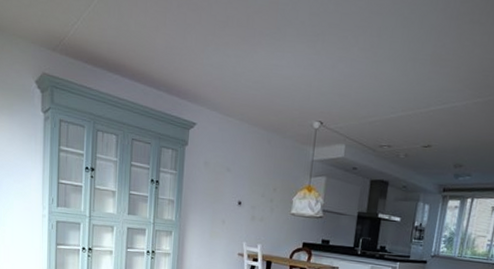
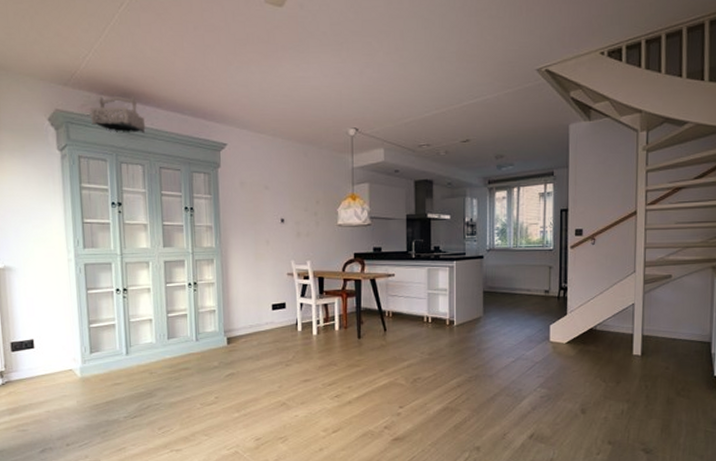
decorative basket: none [74,65,123,105] -> present [90,96,146,134]

